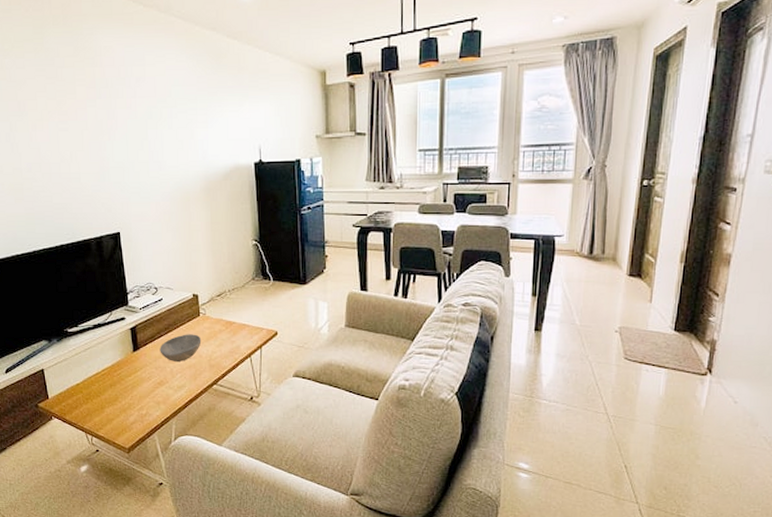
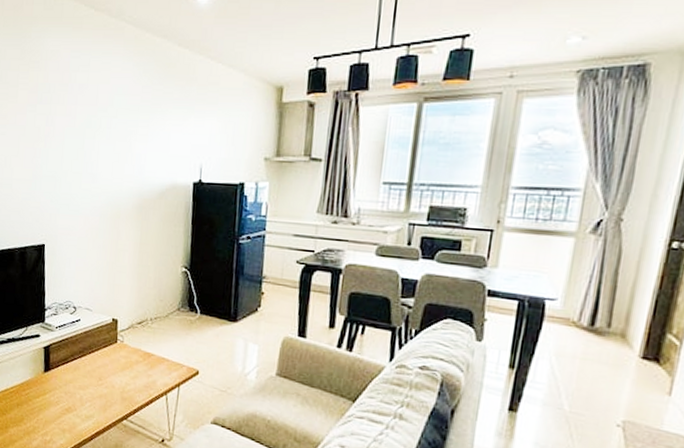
bowl: present [160,334,202,361] -> none [71,360,116,390]

